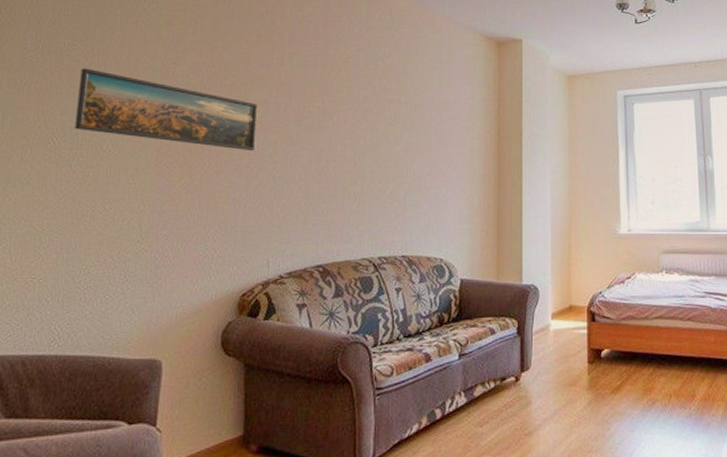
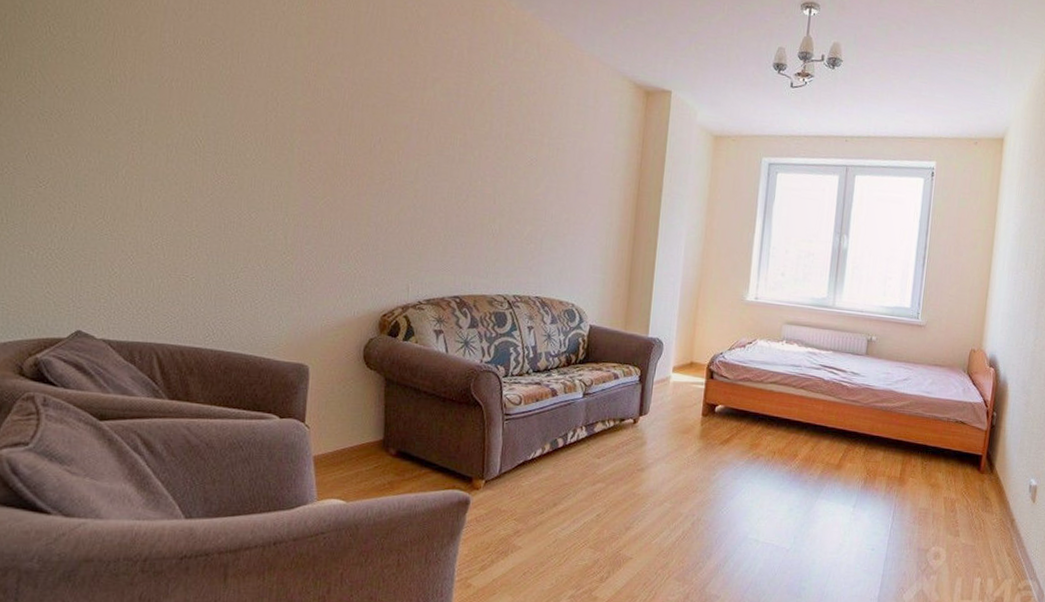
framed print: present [74,68,258,151] -> none [218,70,400,177]

